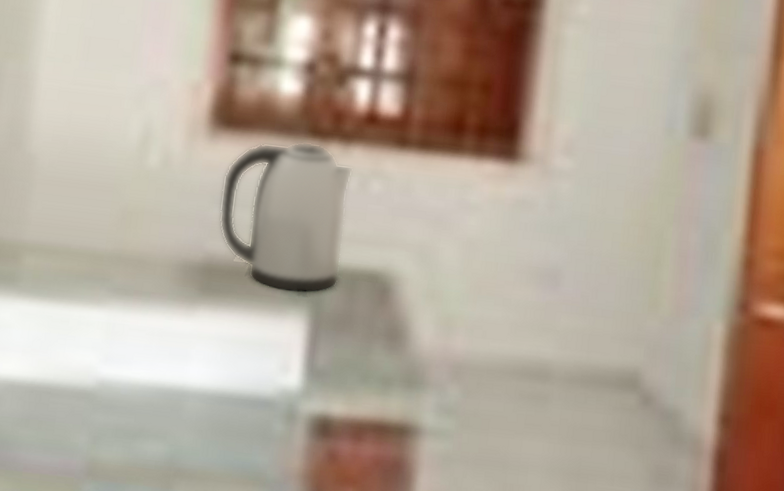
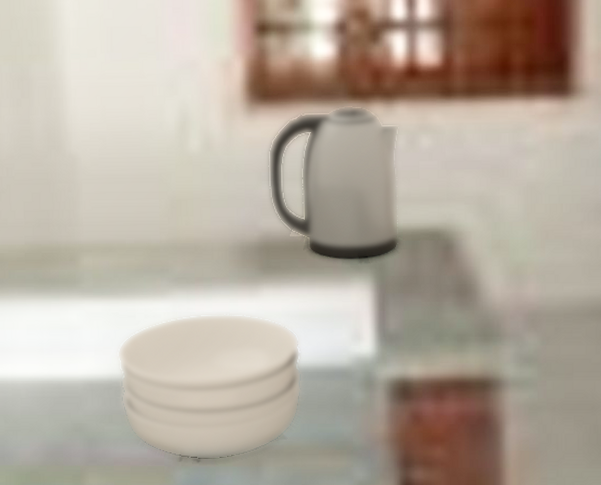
bowl: none [40,326,229,478] -> present [116,313,302,461]

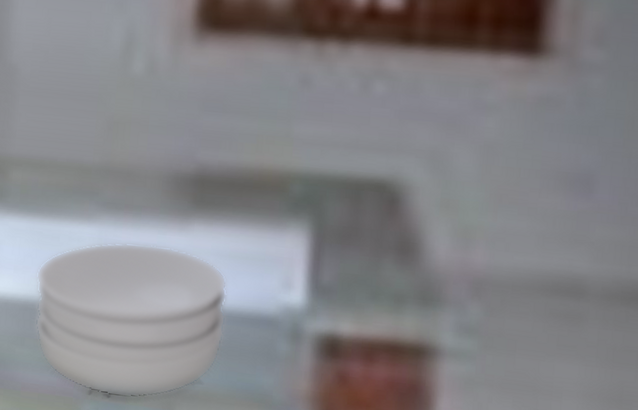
kettle: present [267,105,400,261] -> none [210,41,354,205]

